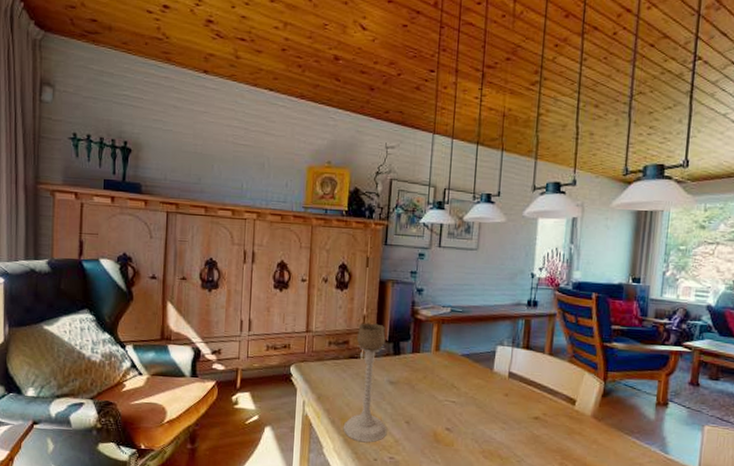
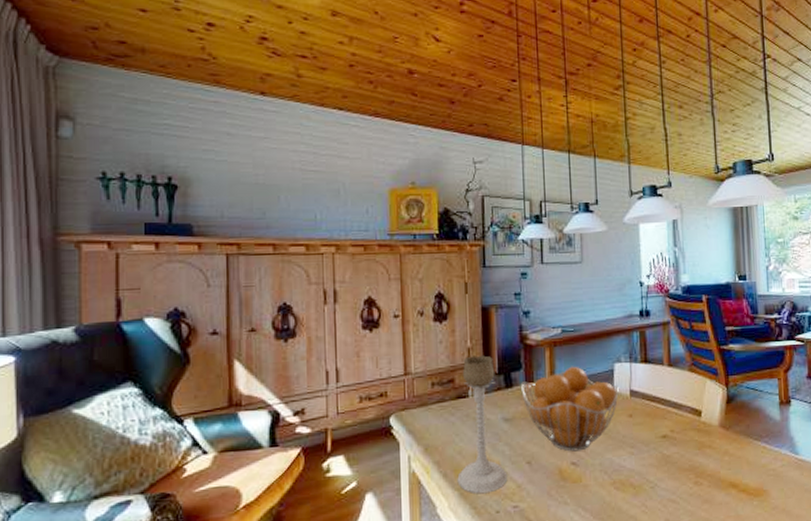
fruit basket: none [407,343,498,419] -> present [521,366,619,452]

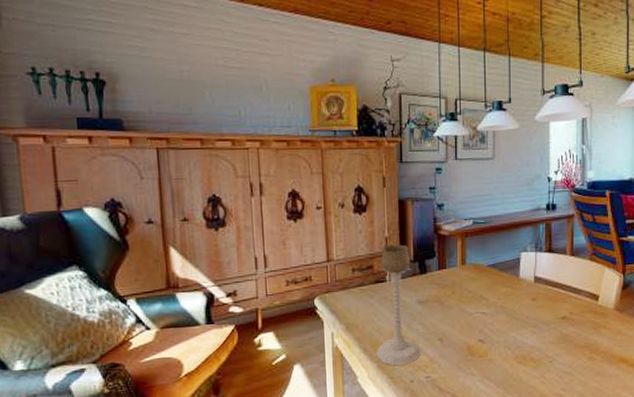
fruit basket: present [521,366,619,452] -> none [434,254,524,331]

